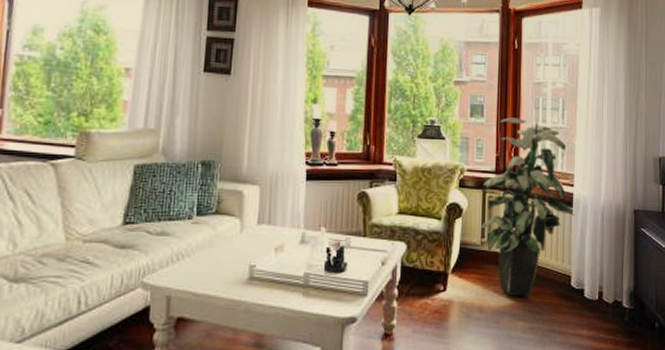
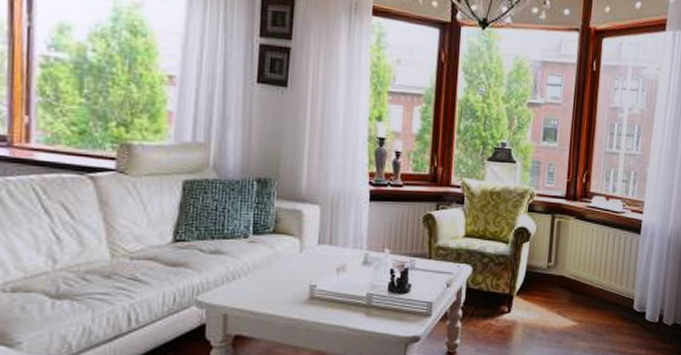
indoor plant: present [481,117,575,297] -> none [548,142,642,319]

